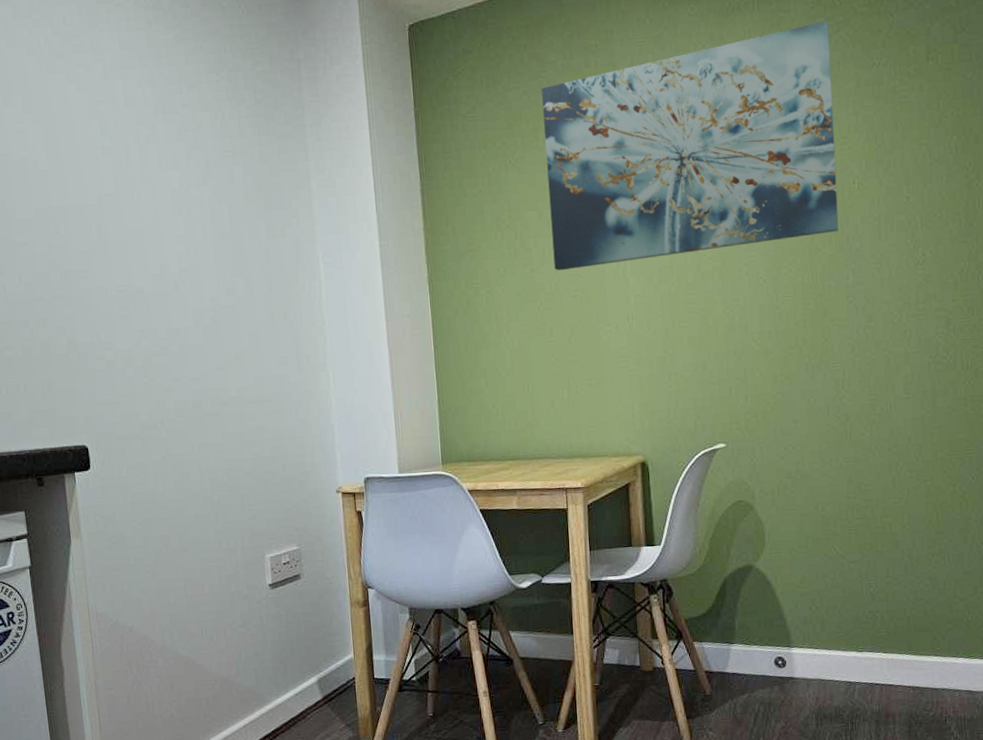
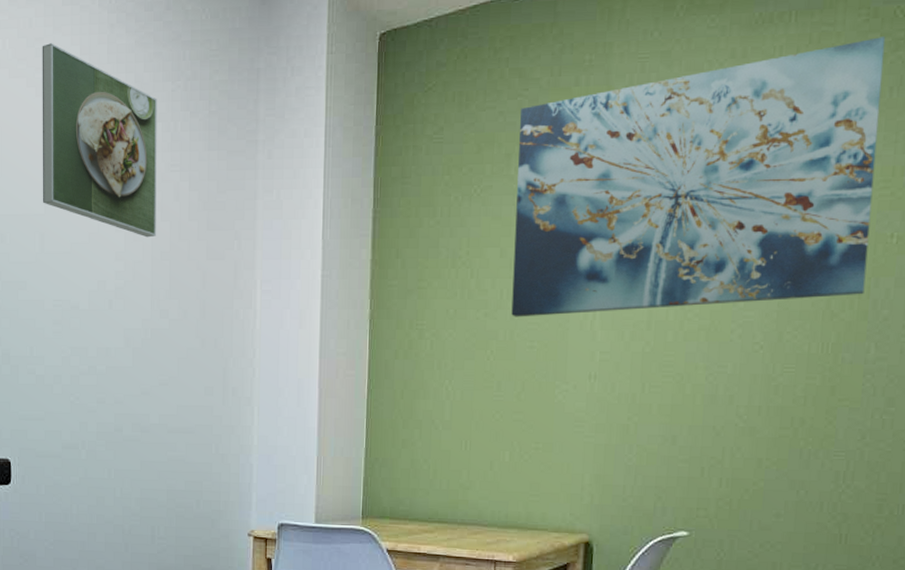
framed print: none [79,40,215,221] -> present [42,43,157,238]

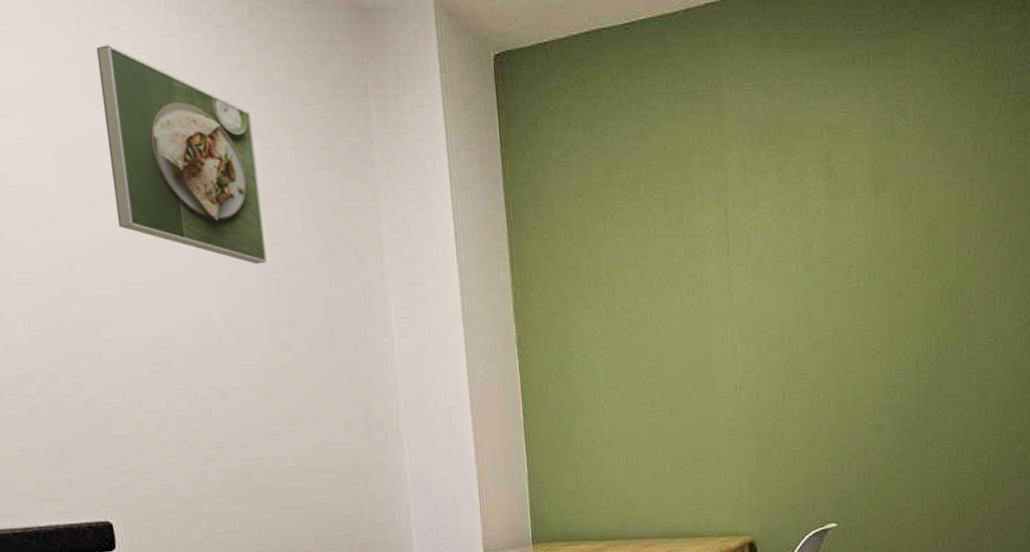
wall art: present [511,37,886,317] -> none [643,81,954,335]

